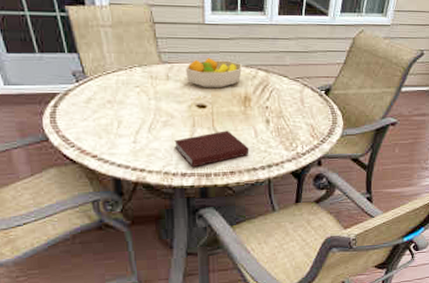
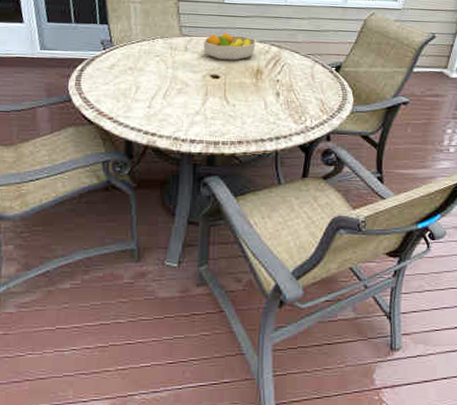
notebook: present [174,130,249,168] -> none [186,101,258,135]

